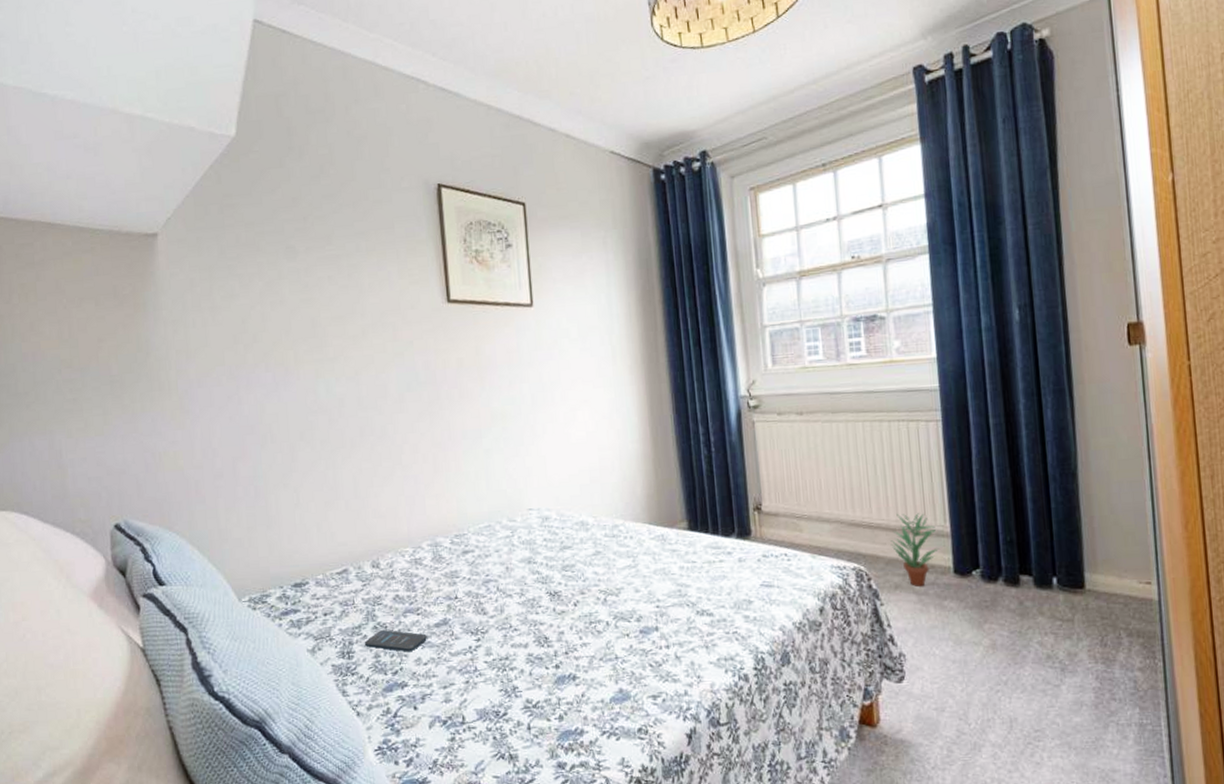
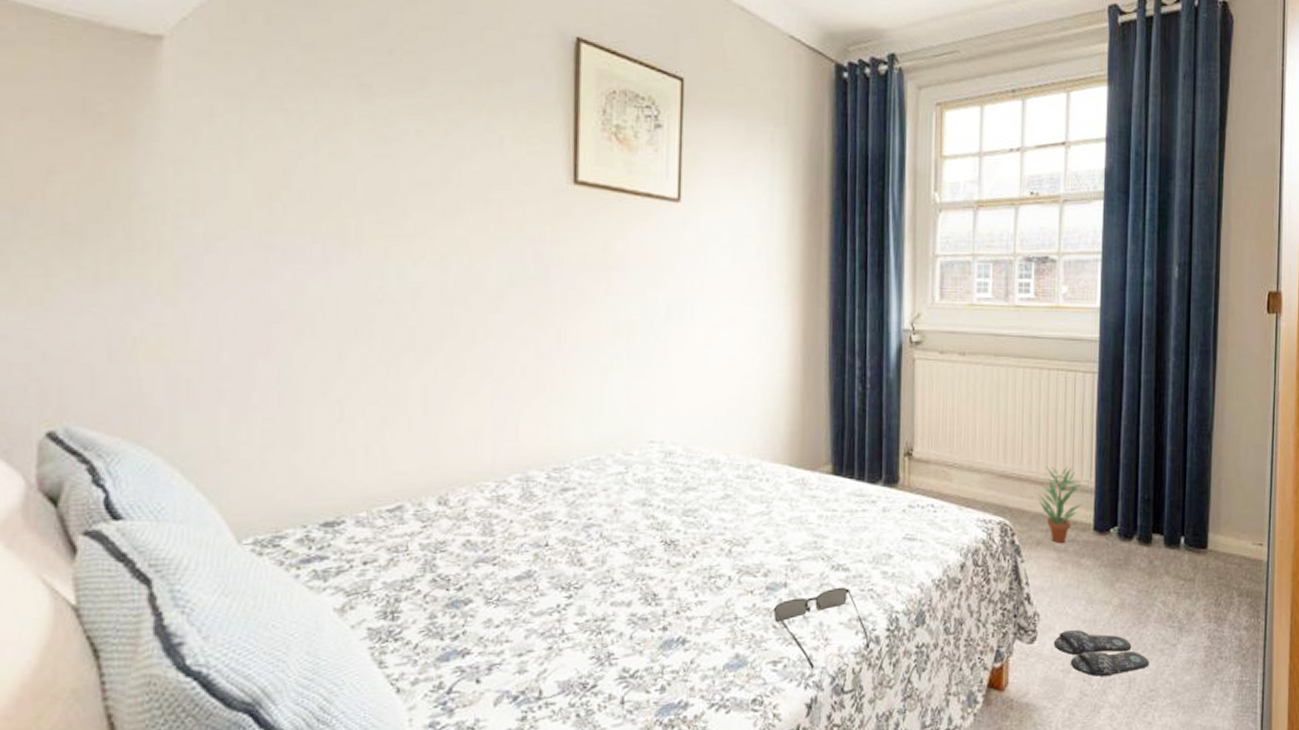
smartphone: present [364,630,427,652] -> none [416,584,503,612]
eyeglasses: none [648,630,740,704] -> present [773,587,870,670]
slippers: none [923,669,1031,716] -> present [1053,629,1149,677]

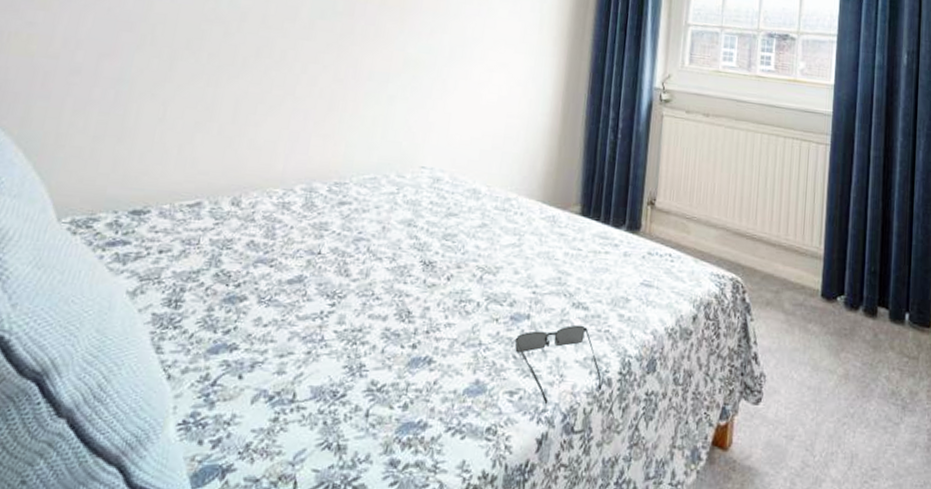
potted plant: present [1037,467,1083,543] -> none [769,230,812,306]
slippers: present [1053,629,1149,677] -> none [778,395,872,448]

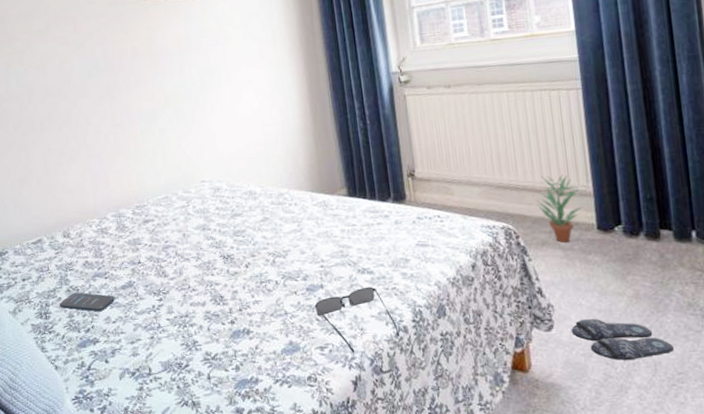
smartphone: none [198,279,275,310] -> present [59,292,115,312]
potted plant: none [769,230,812,306] -> present [536,175,583,243]
slippers: none [778,395,872,448] -> present [571,318,674,360]

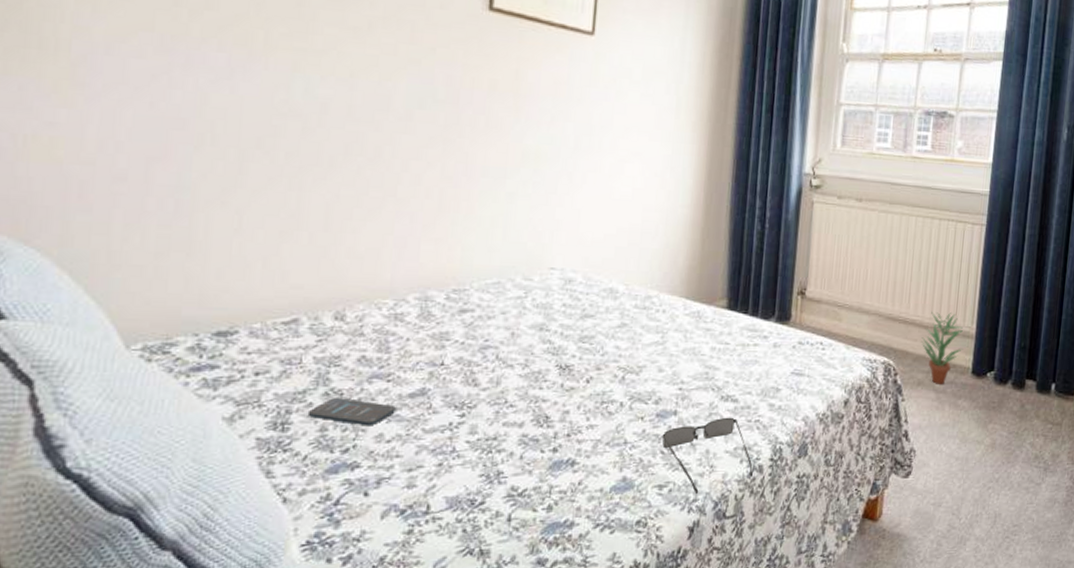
slippers: present [571,318,674,360] -> none [927,466,1015,511]

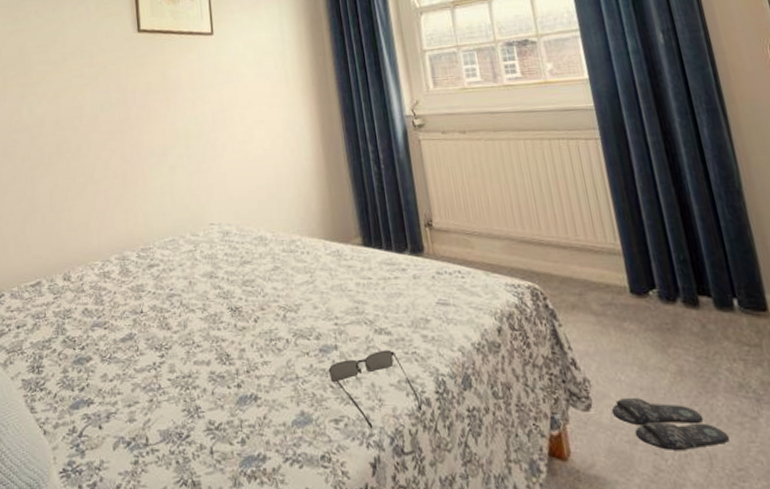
smartphone: present [307,398,396,426] -> none [53,344,113,368]
potted plant: present [921,312,963,384] -> none [562,230,613,307]
slippers: none [927,466,1015,511] -> present [611,397,729,450]

